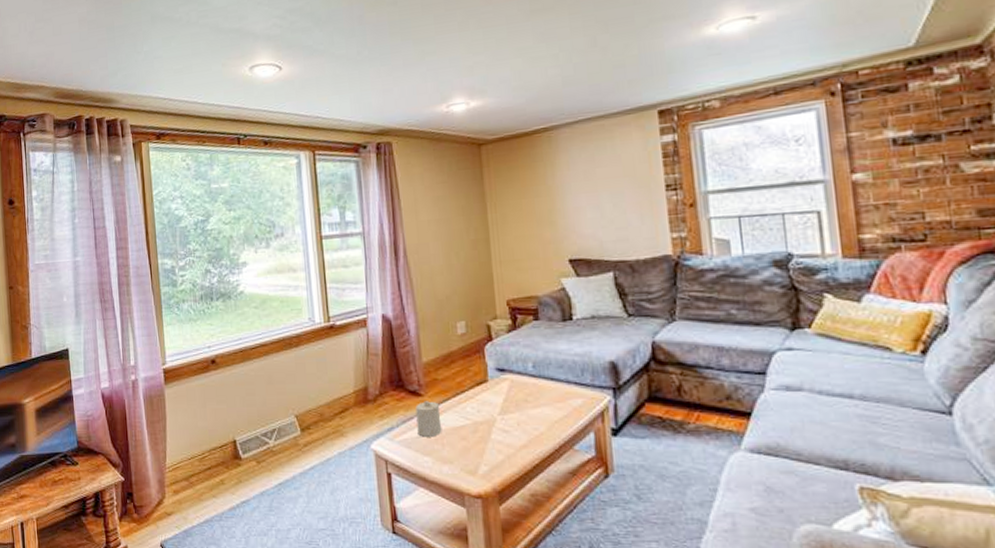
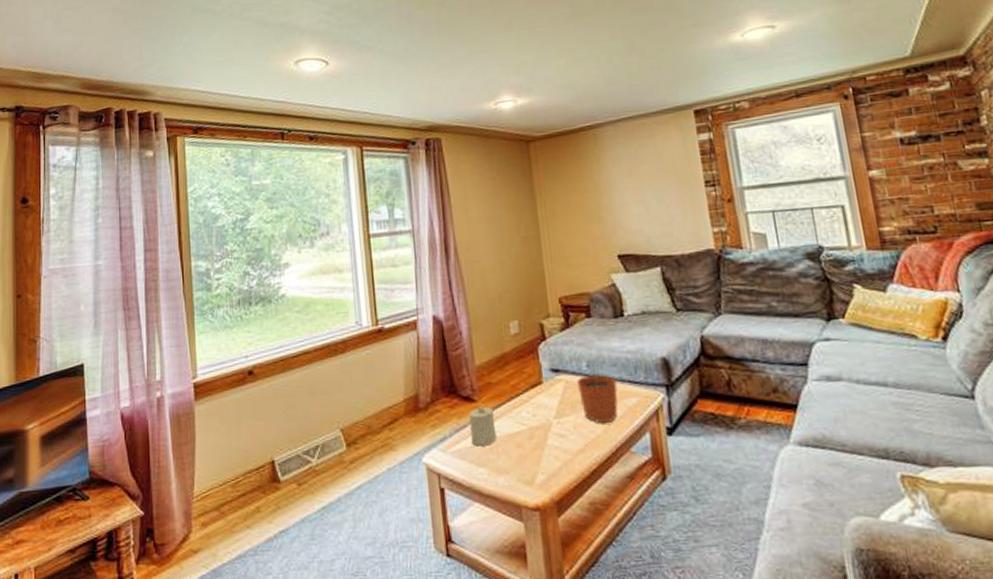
plant pot: none [523,362,563,421] -> present [577,361,618,423]

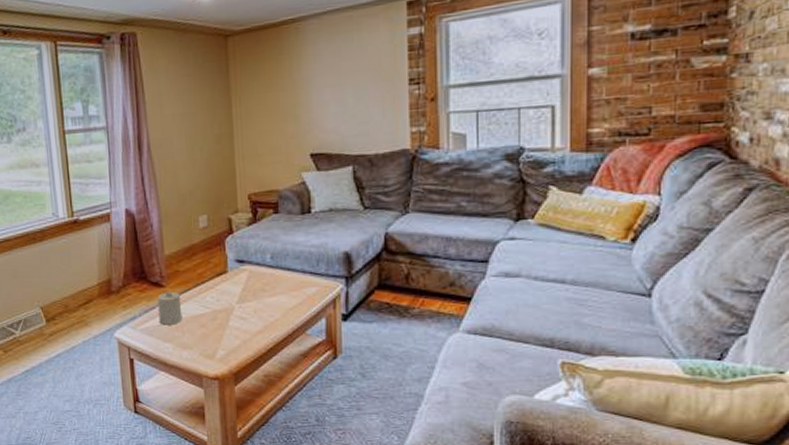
plant pot: present [577,361,618,423] -> none [261,254,299,309]

